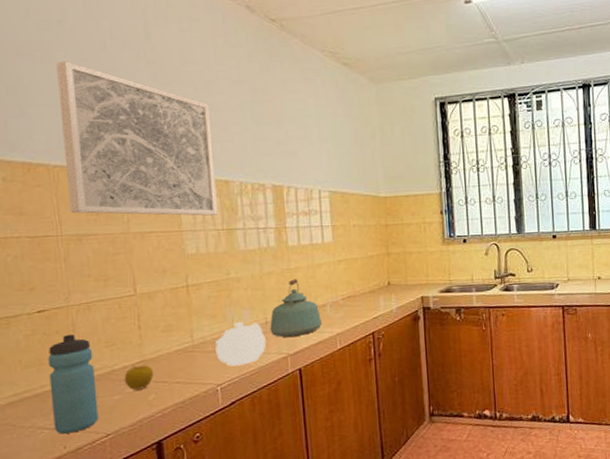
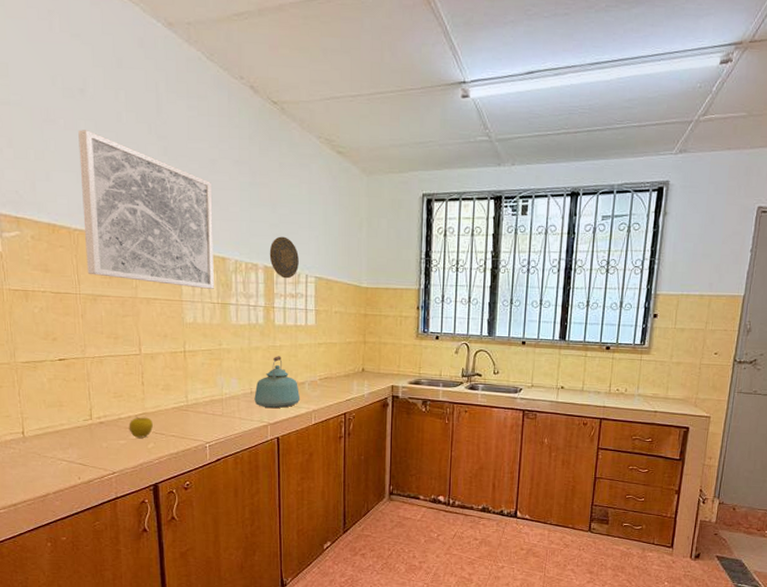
water bottle: present [48,334,99,434] -> none [67,382,107,467]
teapot: present [215,322,266,367] -> none [206,389,249,428]
decorative plate: none [277,153,310,196] -> present [269,236,299,279]

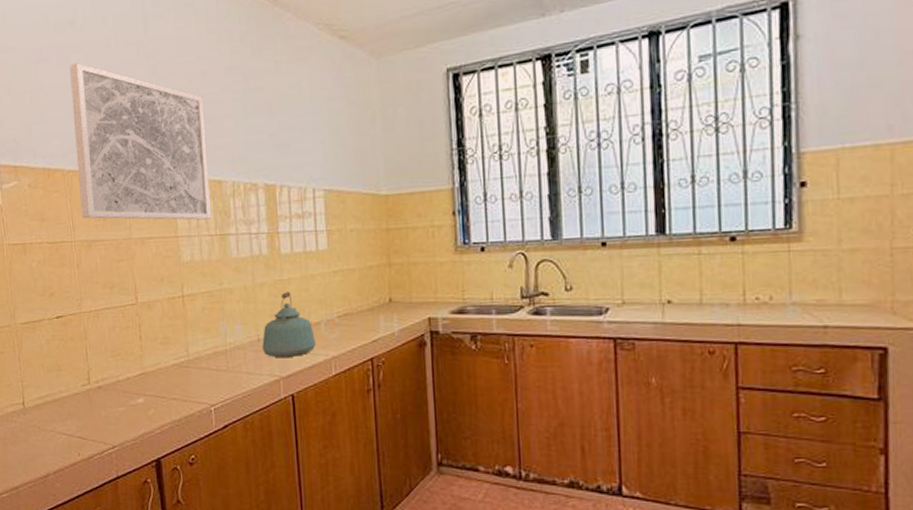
apple: present [129,417,153,438] -> none [127,378,153,403]
decorative plate: present [269,236,299,279] -> none [269,146,304,197]

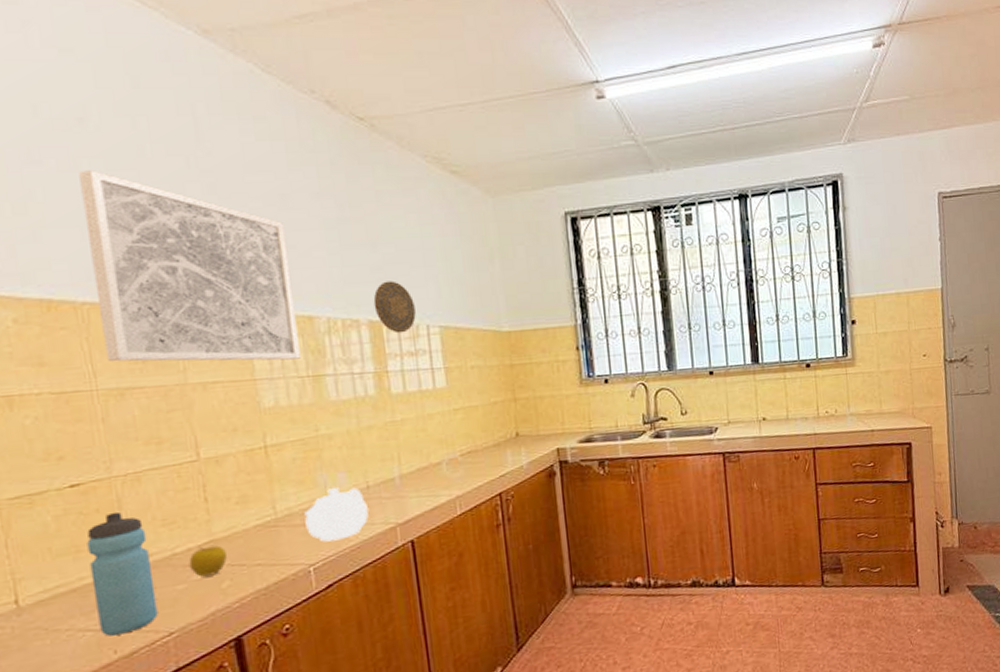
water bottle: none [65,341,106,441] -> present [87,511,158,637]
apple: none [127,378,153,403] -> present [188,545,227,578]
teapot: none [209,338,258,386] -> present [304,487,369,542]
kettle: present [262,291,317,357] -> none [372,433,438,504]
decorative plate: none [269,146,304,197] -> present [373,281,416,334]

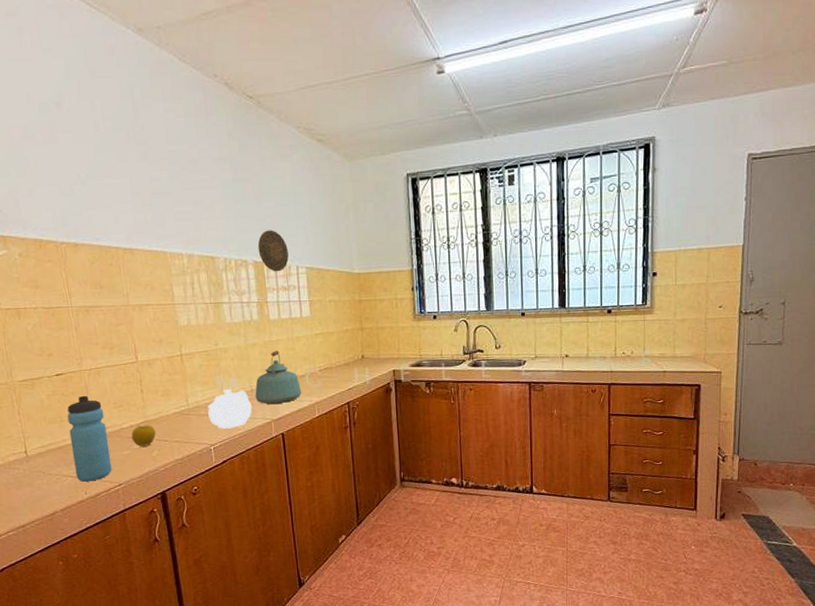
wall art: present [79,170,301,362] -> none [57,142,206,290]
kettle: none [372,433,438,504] -> present [255,350,302,404]

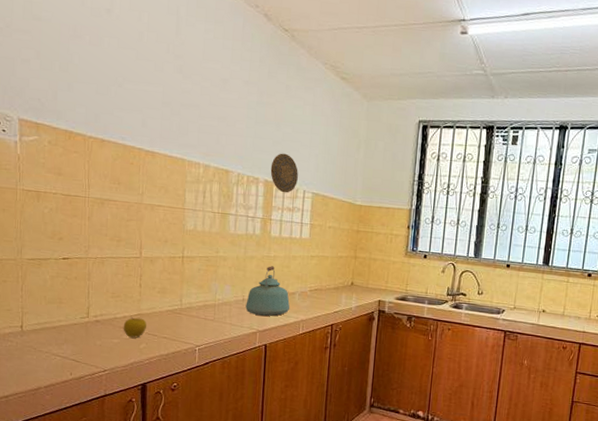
water bottle: present [67,395,112,482] -> none [65,281,101,364]
teapot: present [207,389,252,429] -> none [199,295,241,333]

